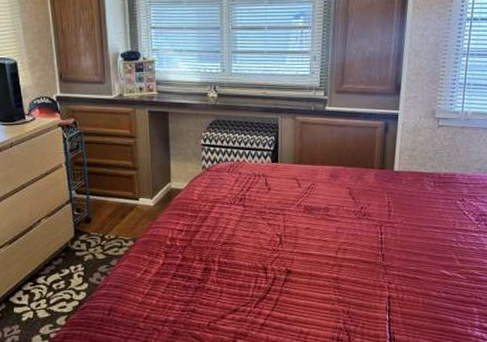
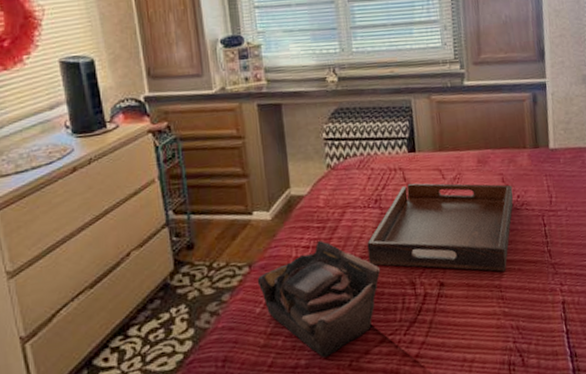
tote bag: none [139,227,240,318] -> present [257,241,381,358]
serving tray: none [230,188,358,267] -> present [367,183,513,272]

